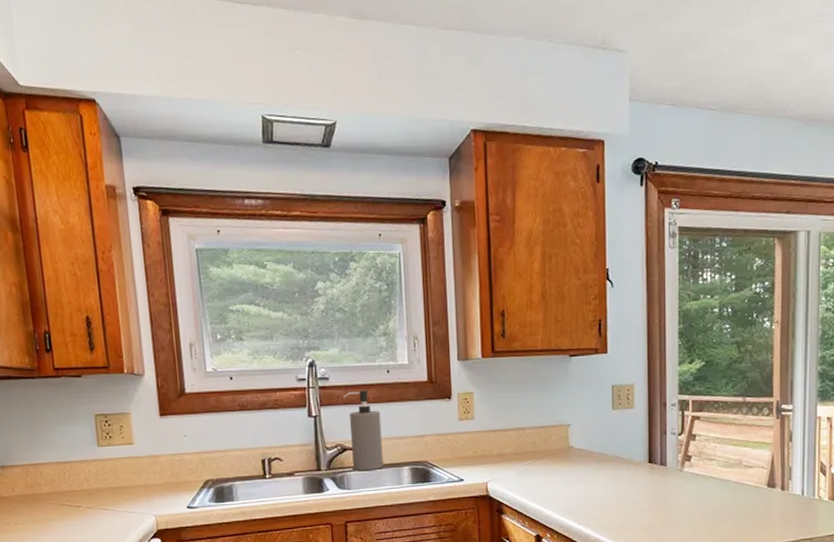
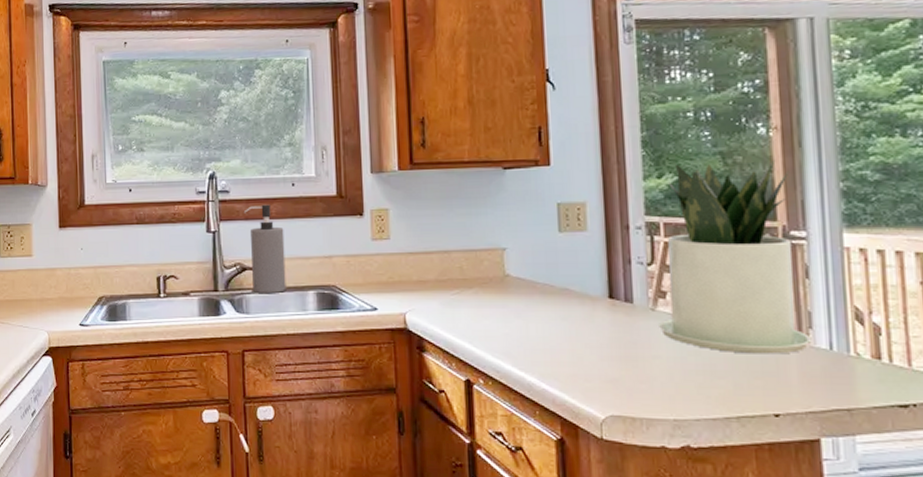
planter: none [685,348,790,502] -> present [659,160,812,354]

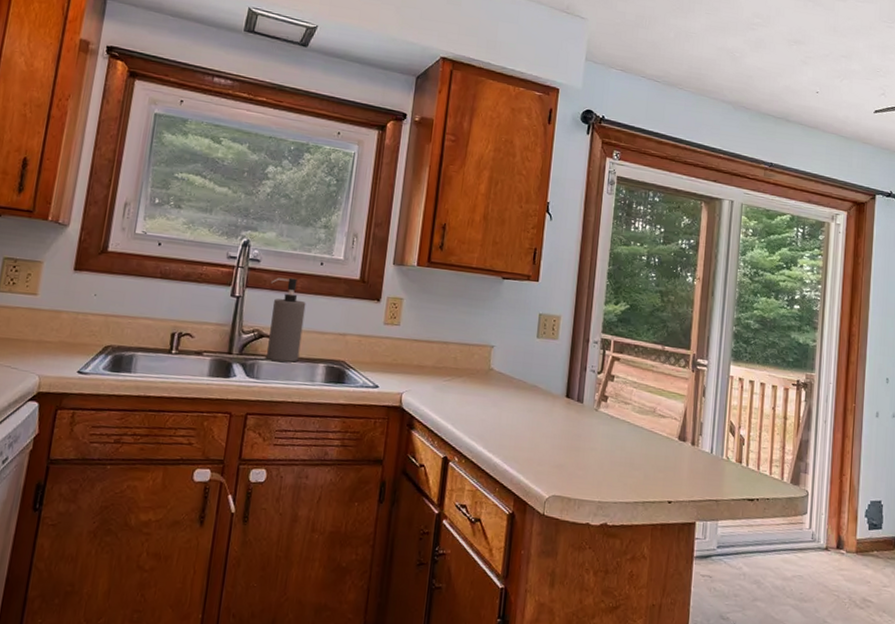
planter: present [659,160,812,354] -> none [599,295,703,454]

